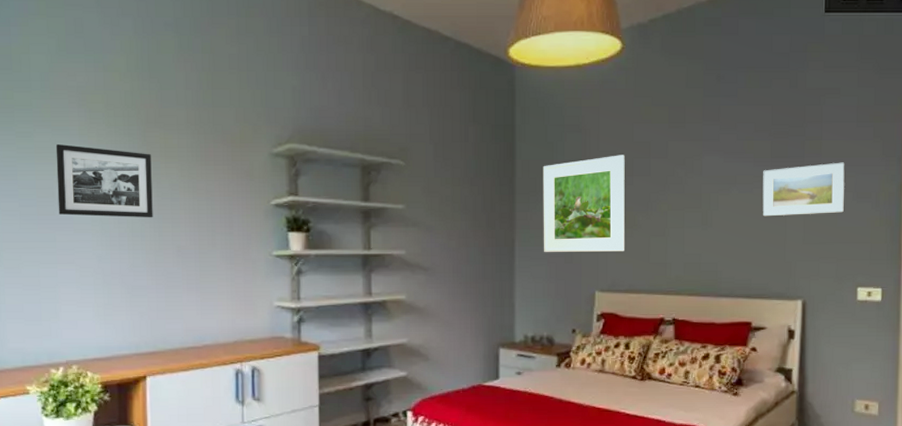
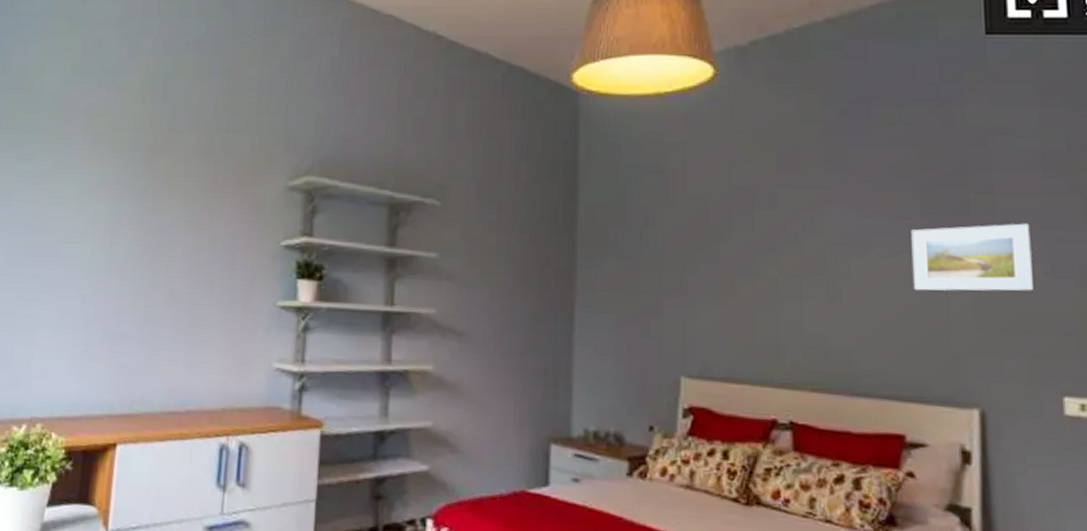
picture frame: present [55,143,153,218] -> none [47,168,154,255]
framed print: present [543,155,625,252] -> none [611,203,720,326]

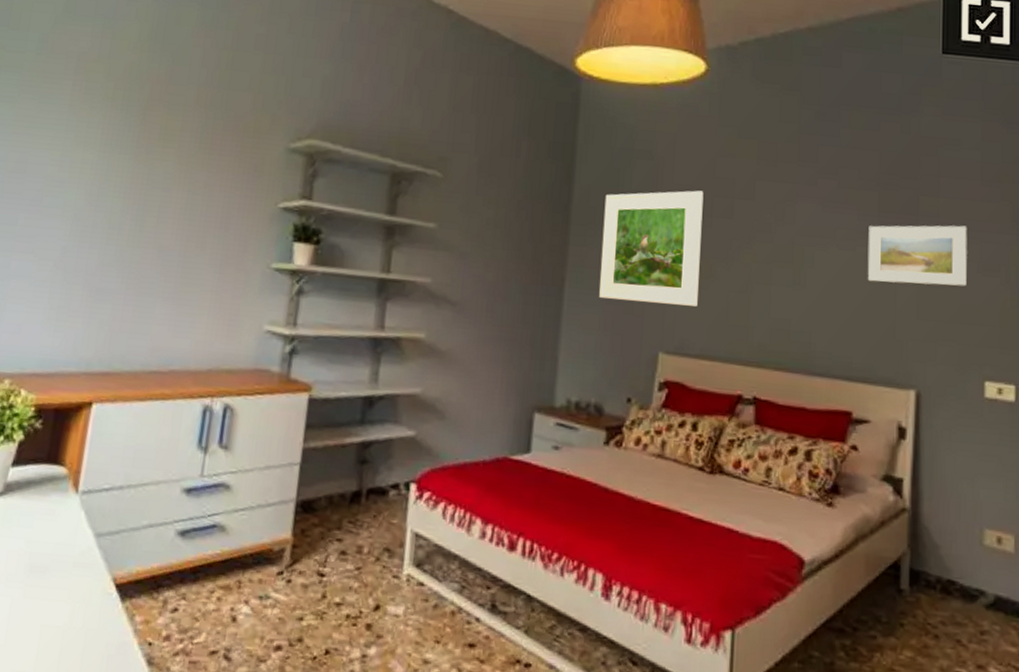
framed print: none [611,203,720,326] -> present [599,190,704,307]

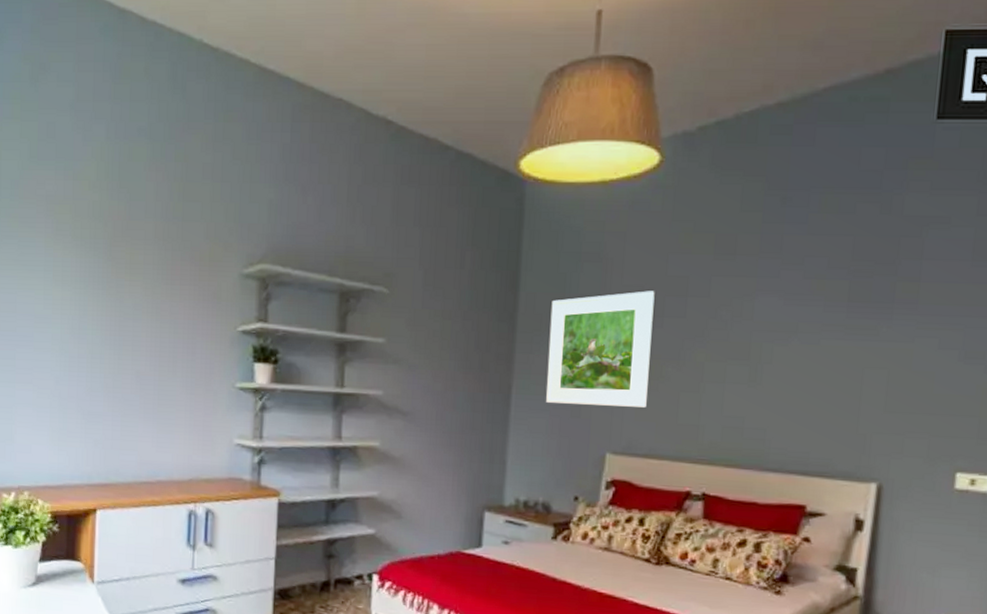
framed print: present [867,225,967,287] -> none [830,311,951,376]

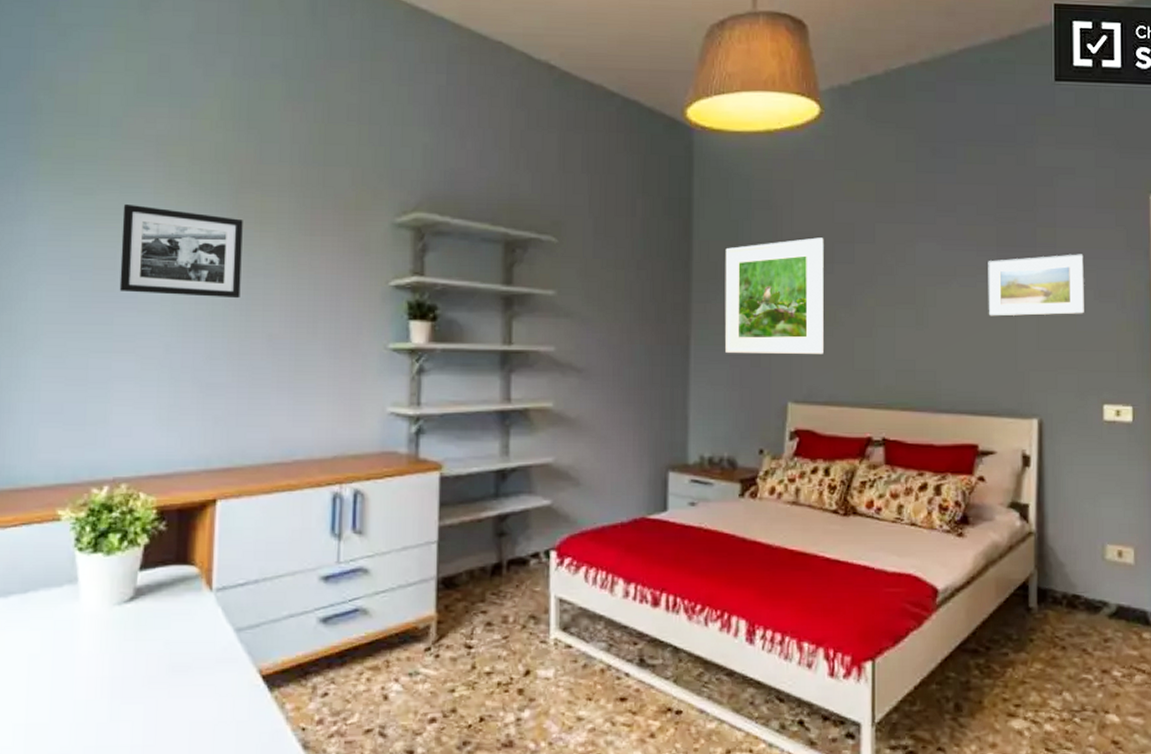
picture frame: none [20,255,116,340] -> present [119,203,243,299]
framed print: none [830,311,951,376] -> present [988,254,1084,316]

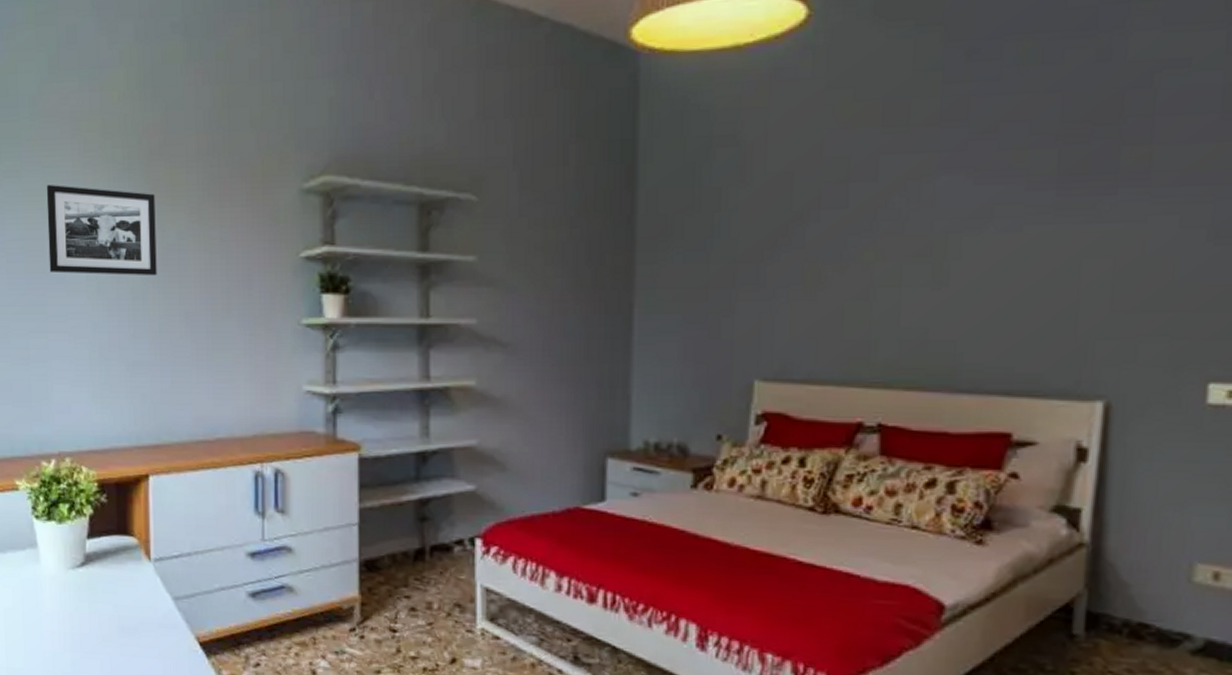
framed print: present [724,237,824,354] -> none [675,177,808,322]
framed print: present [988,254,1084,316] -> none [1038,179,1195,269]

